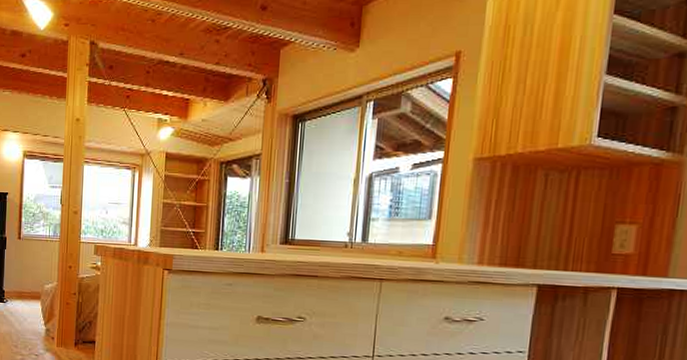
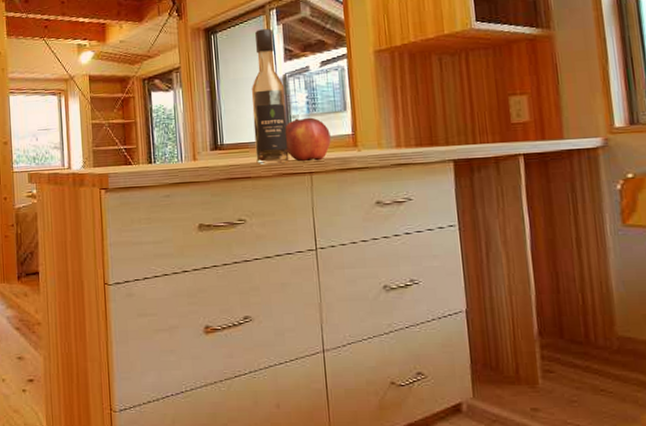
bottle: none [326,122,369,268] -> present [251,29,290,166]
fruit: none [360,221,409,268] -> present [285,117,331,162]

